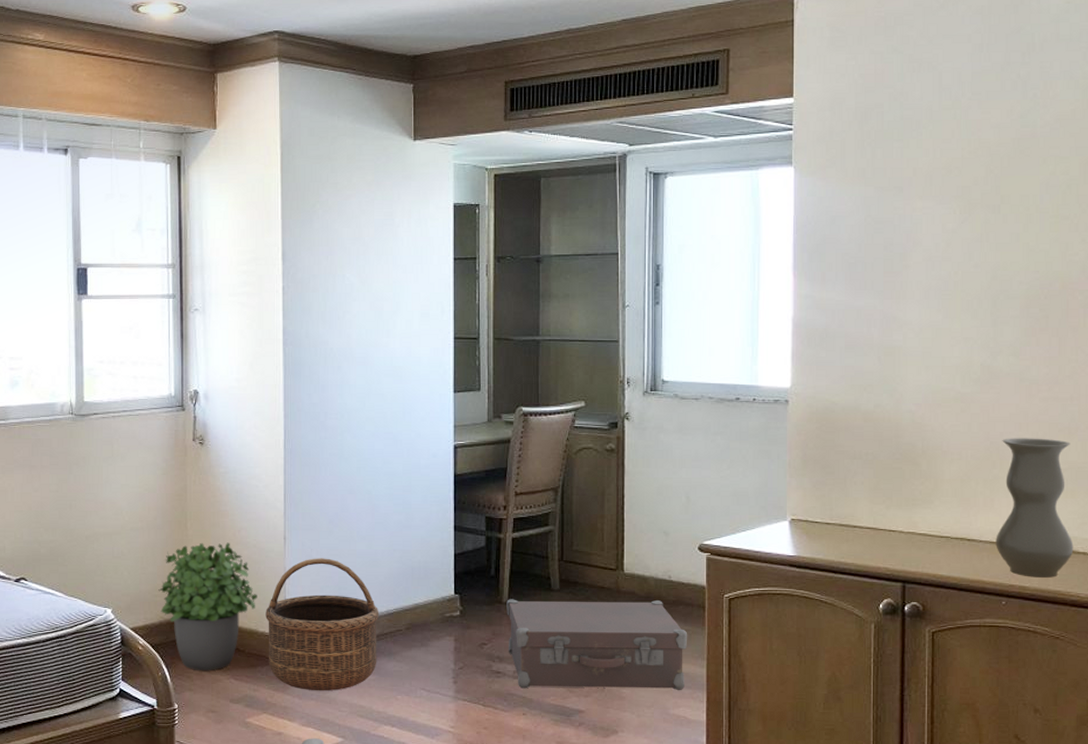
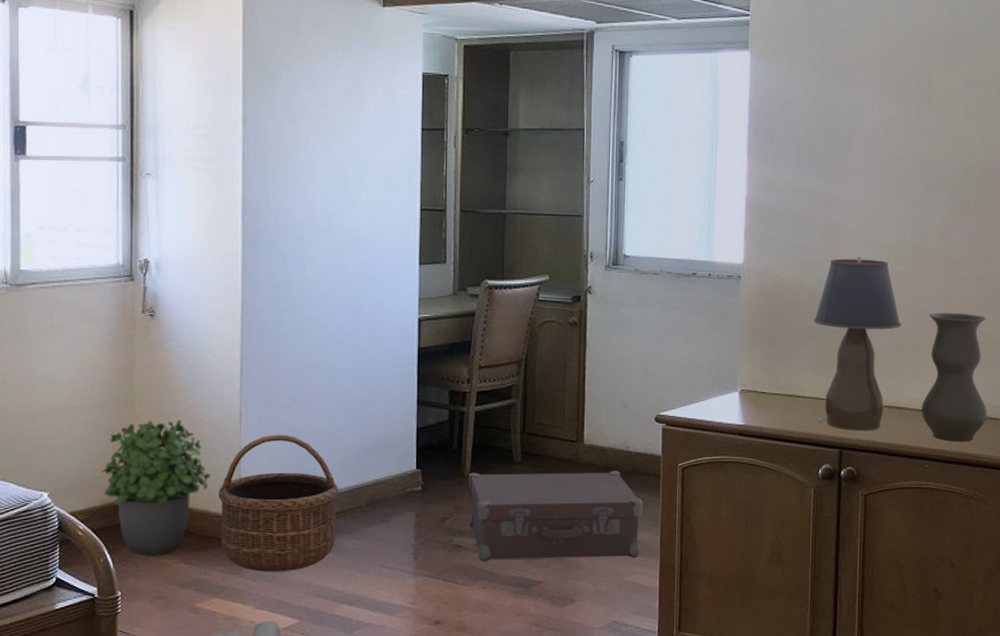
table lamp: none [870,377,971,565] -> present [813,255,902,432]

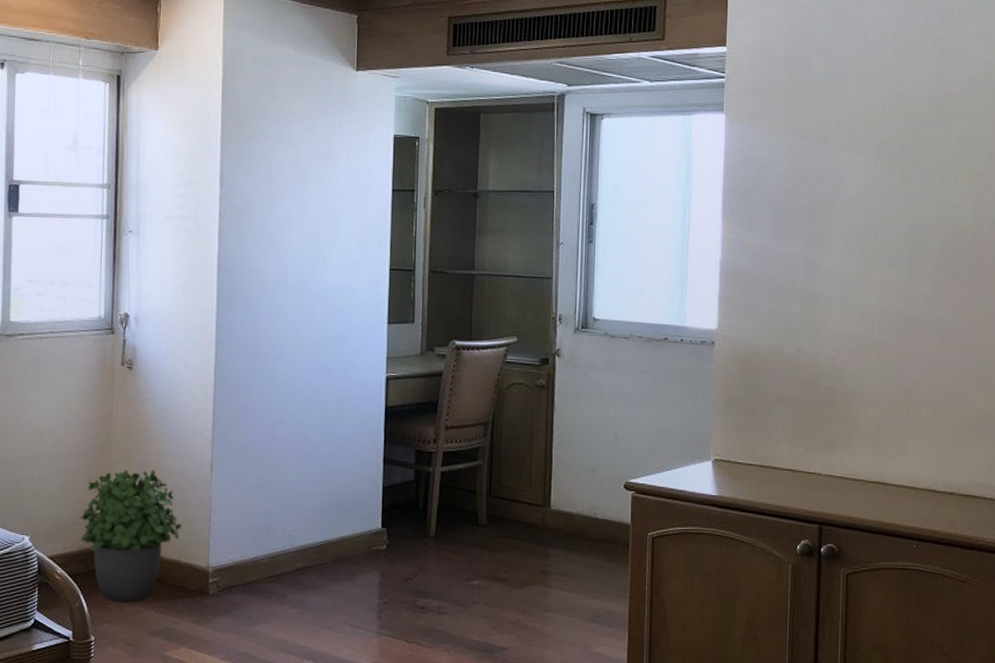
basket: present [218,434,339,572] -> none [189,488,305,625]
suitcase: present [468,471,644,562] -> none [433,533,612,629]
table lamp: present [813,255,902,432] -> none [791,323,887,507]
vase: present [921,313,987,442] -> none [908,385,981,522]

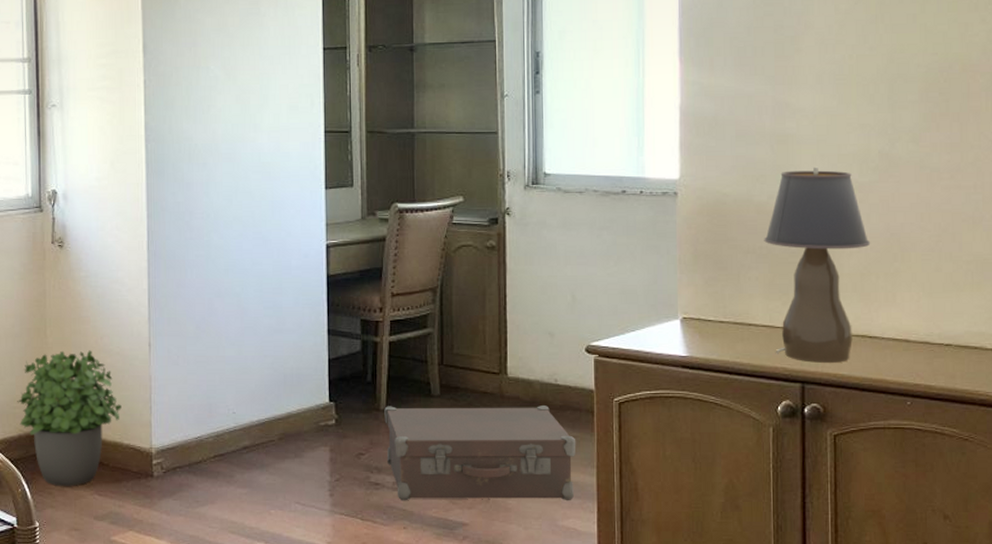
suitcase: none [433,533,612,629] -> present [384,406,576,501]
table lamp: none [791,323,887,507] -> present [764,166,871,364]

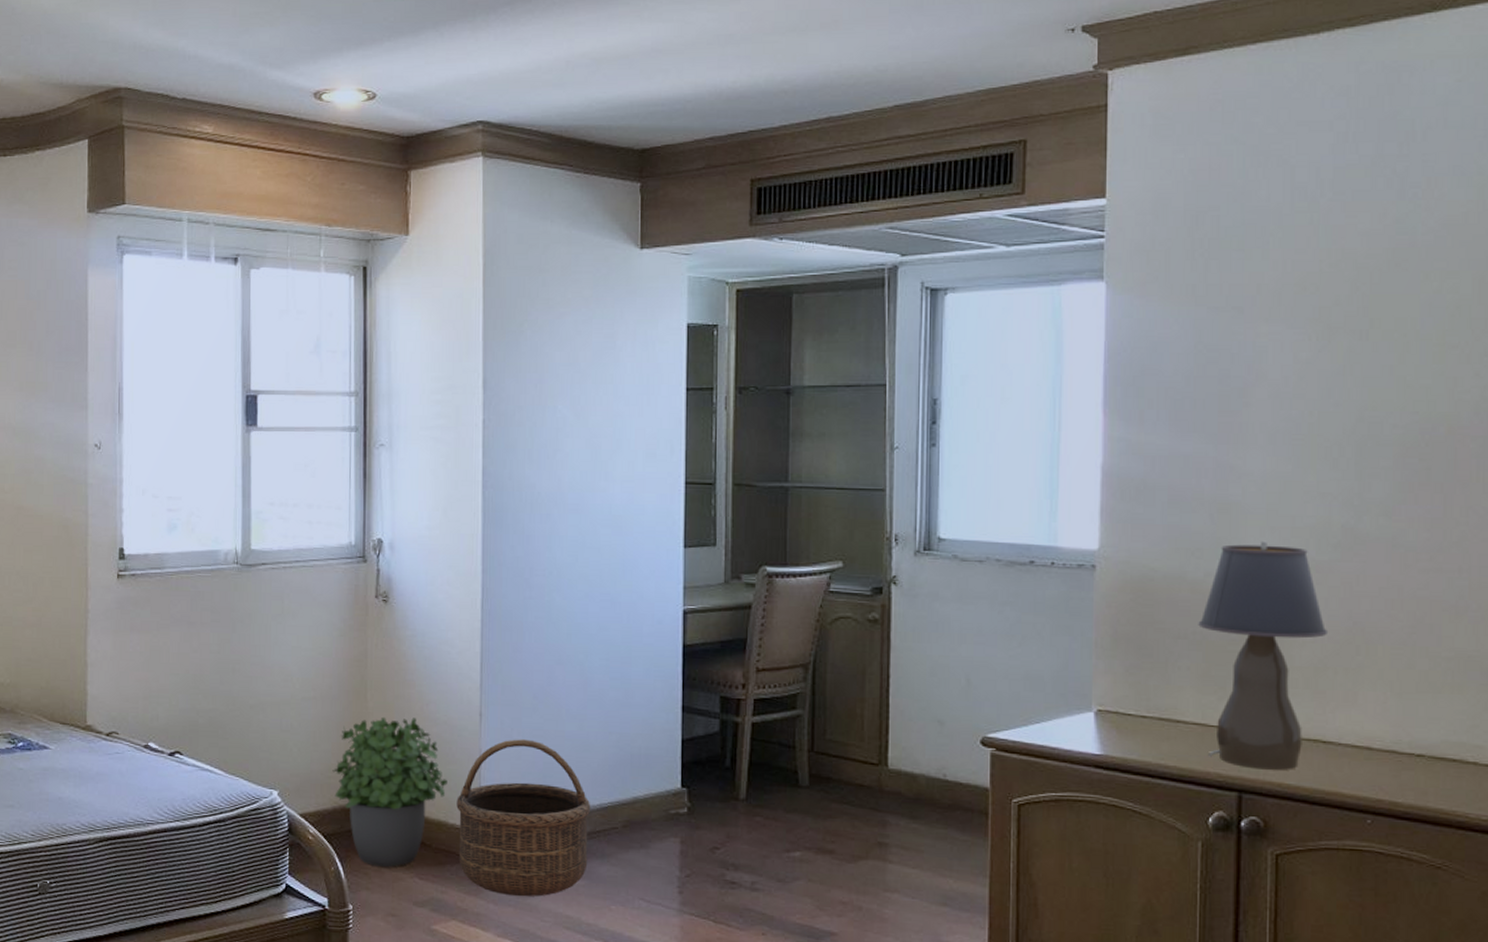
basket: none [130,365,251,507] -> present [456,739,591,897]
suitcase: present [384,406,576,501] -> none [744,795,967,914]

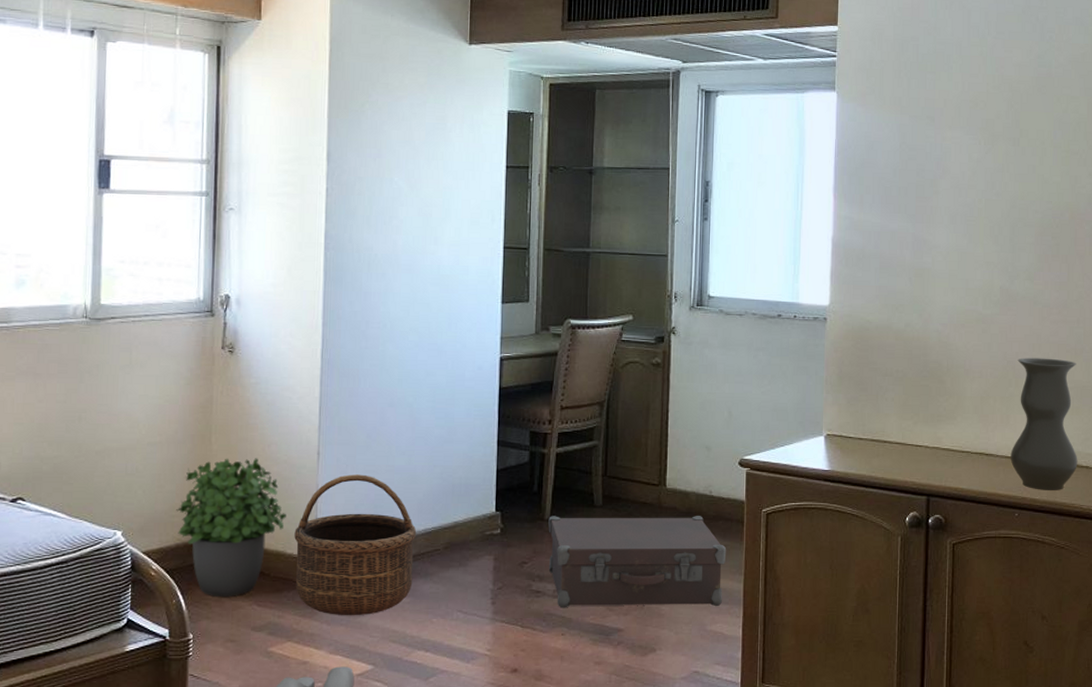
suitcase: none [744,795,967,914] -> present [548,516,727,608]
table lamp: present [1198,541,1329,771] -> none [900,299,991,479]
vase: none [1359,617,1461,793] -> present [1010,358,1078,490]

